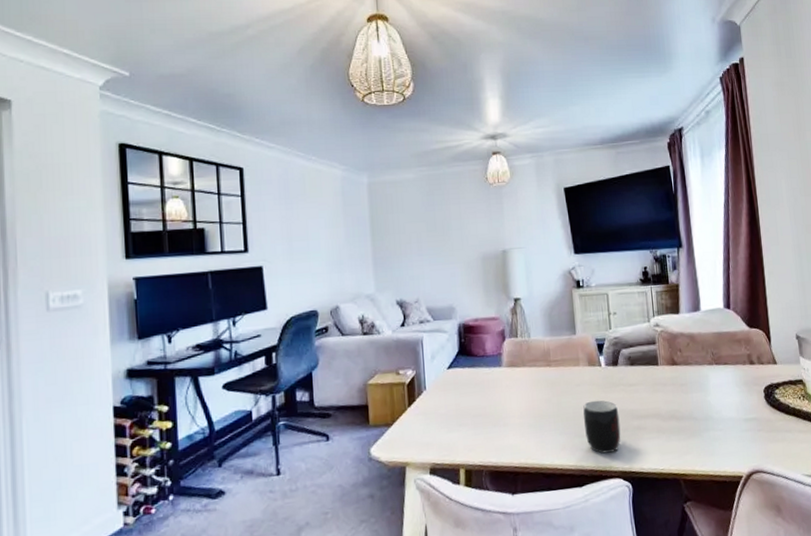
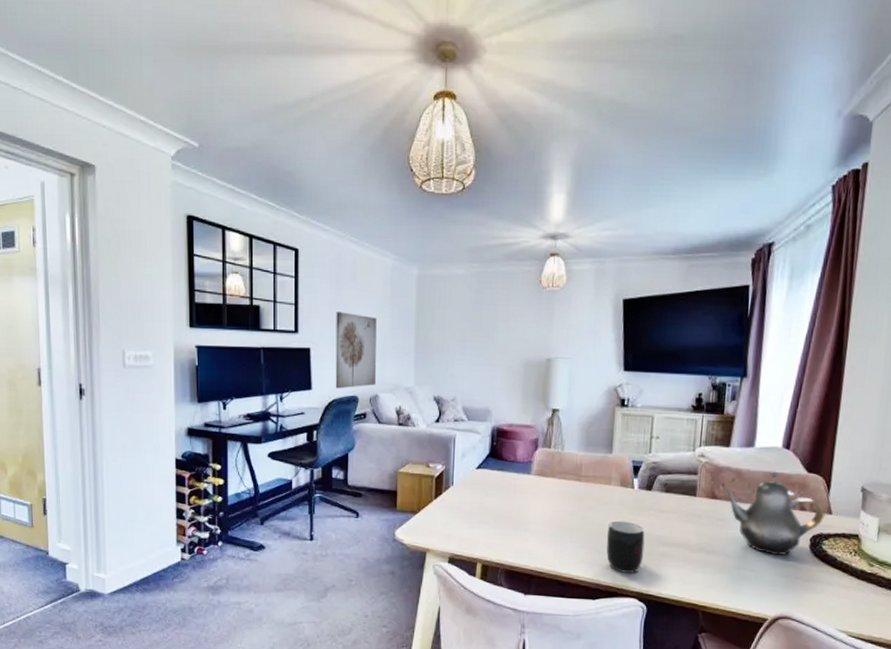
wall art: none [287,226,336,305] -> present [335,312,377,389]
teapot: none [682,331,772,412] -> present [725,471,826,556]

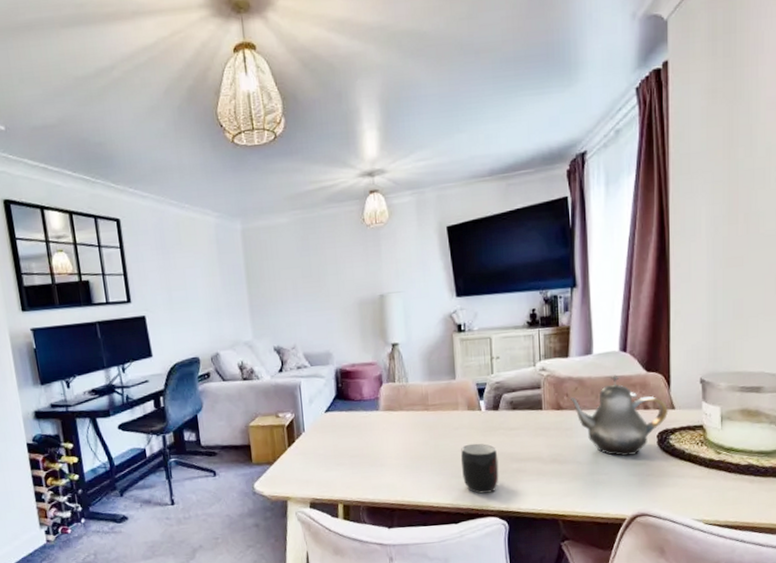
wall art: present [335,312,377,389] -> none [166,275,216,353]

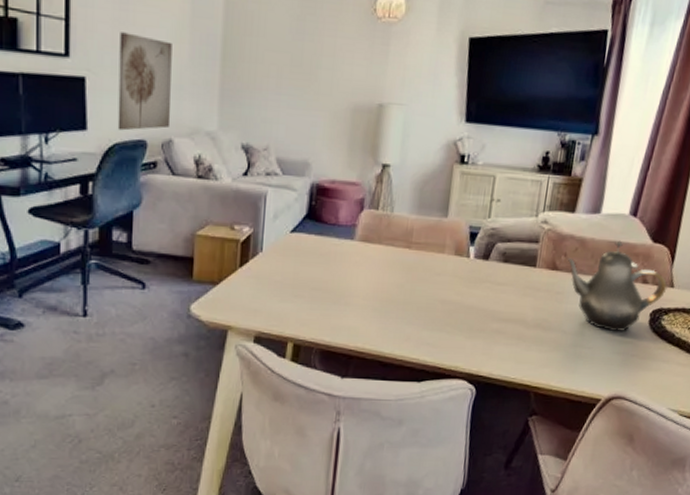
wall art: none [166,275,216,353] -> present [117,32,172,131]
mug: present [460,443,499,494] -> none [435,294,479,352]

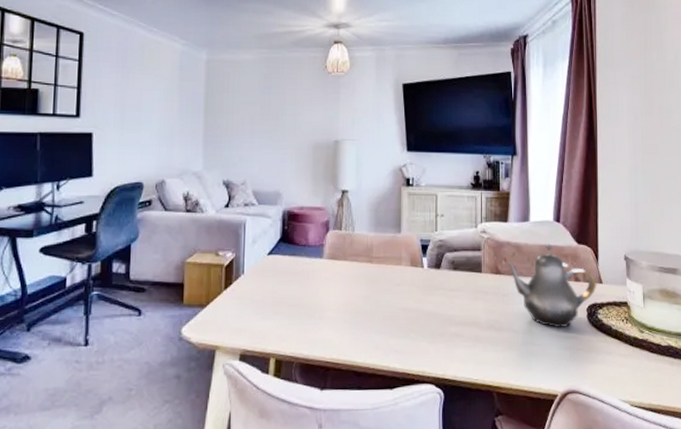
wall art: present [117,32,172,131] -> none [118,95,164,175]

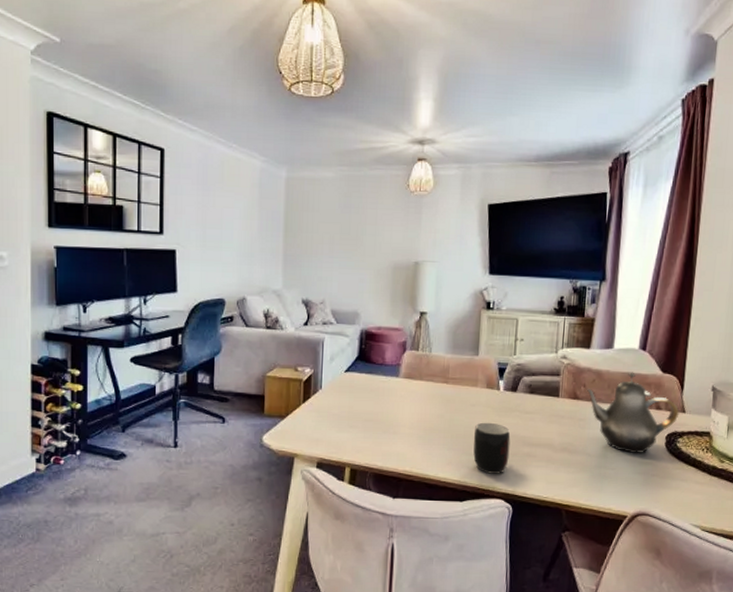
mug: none [400,302,437,357] -> present [473,422,511,474]

